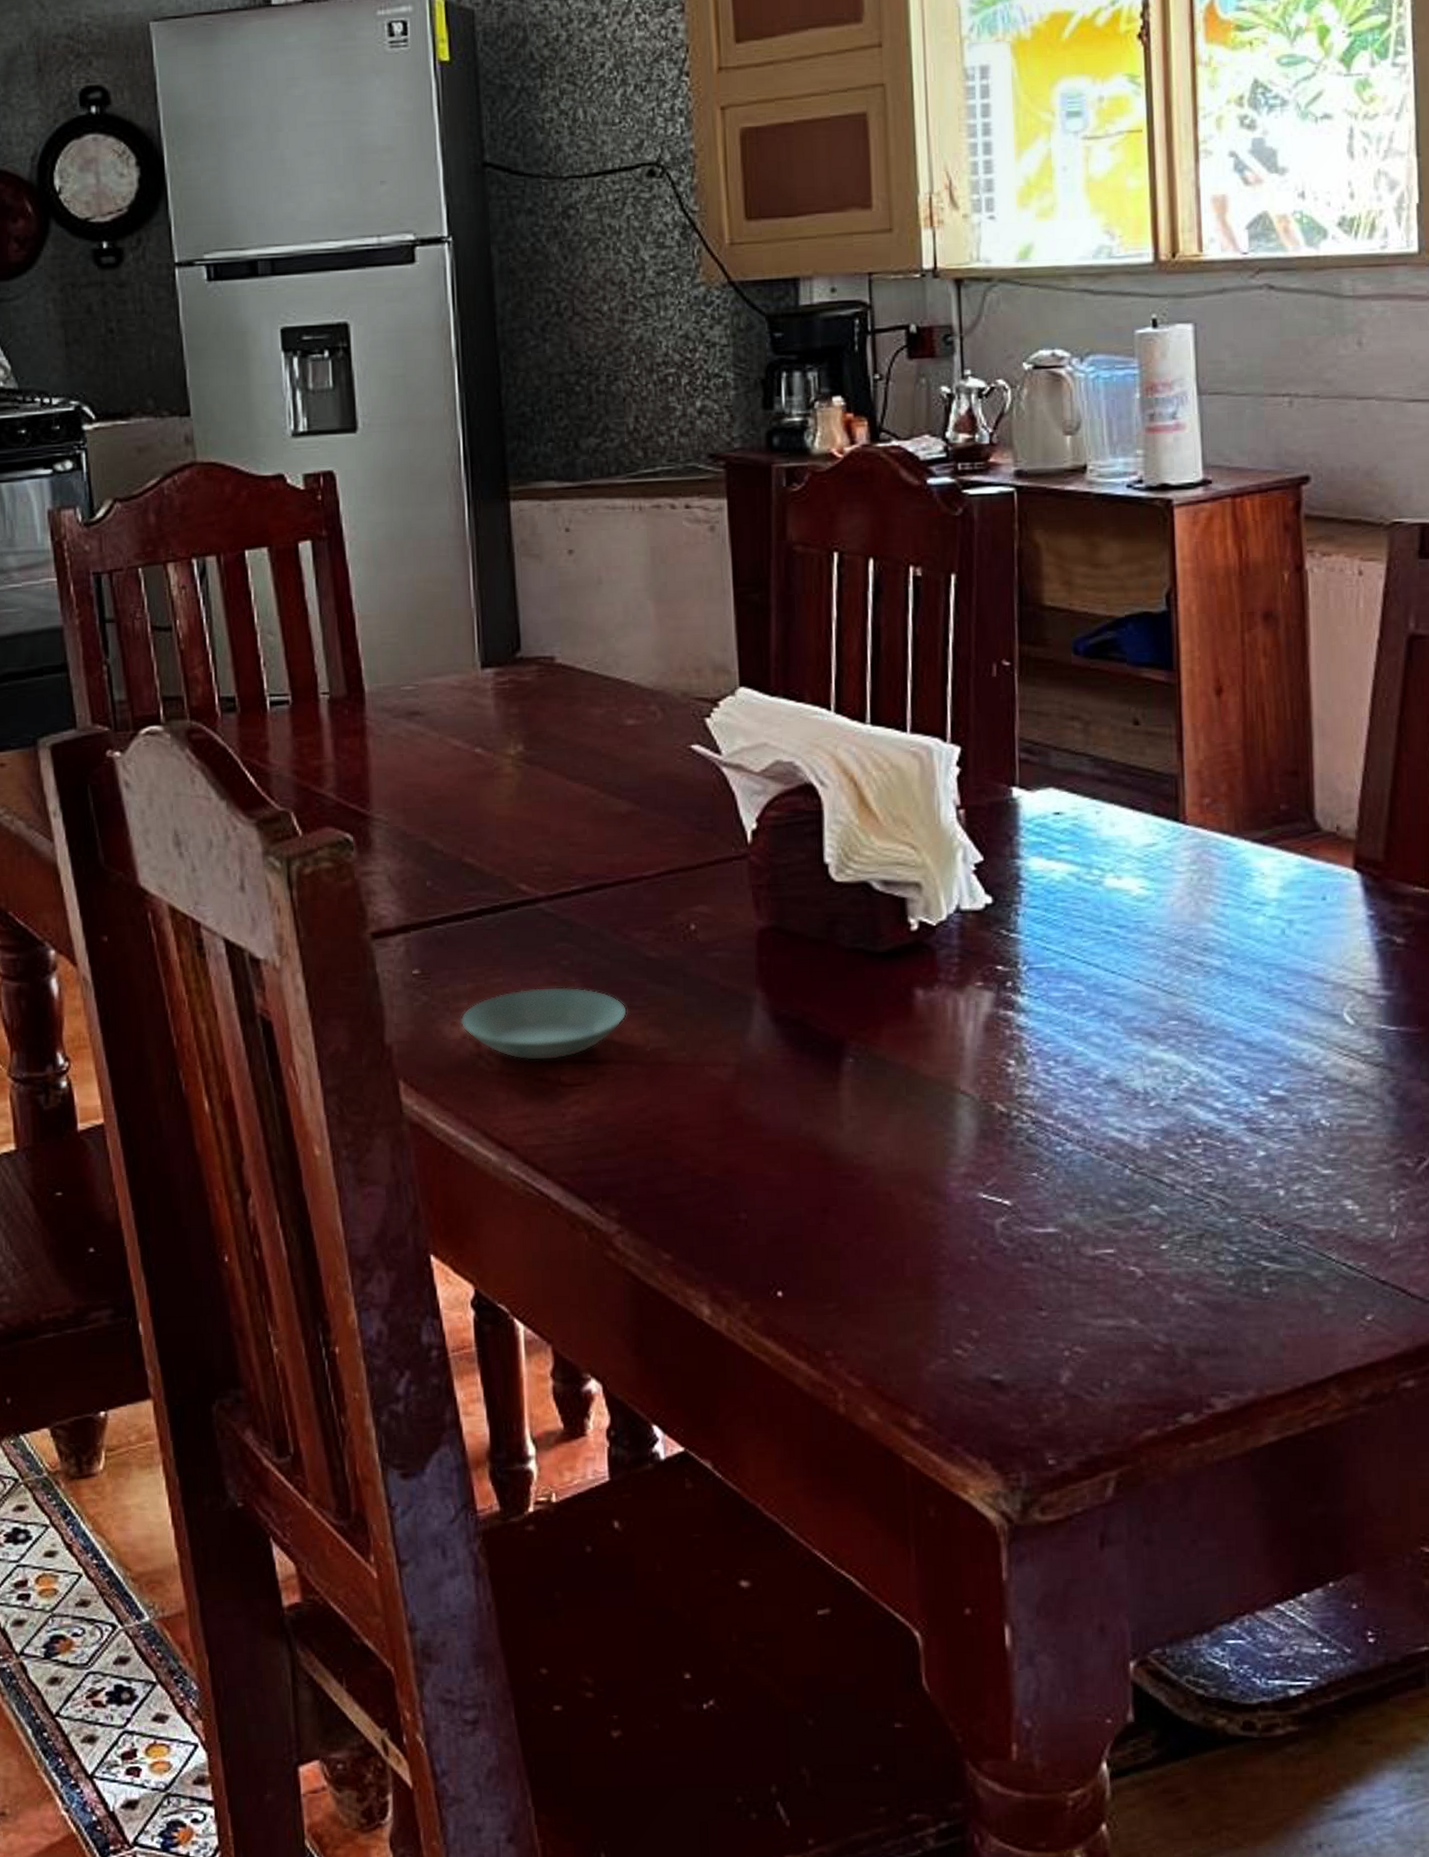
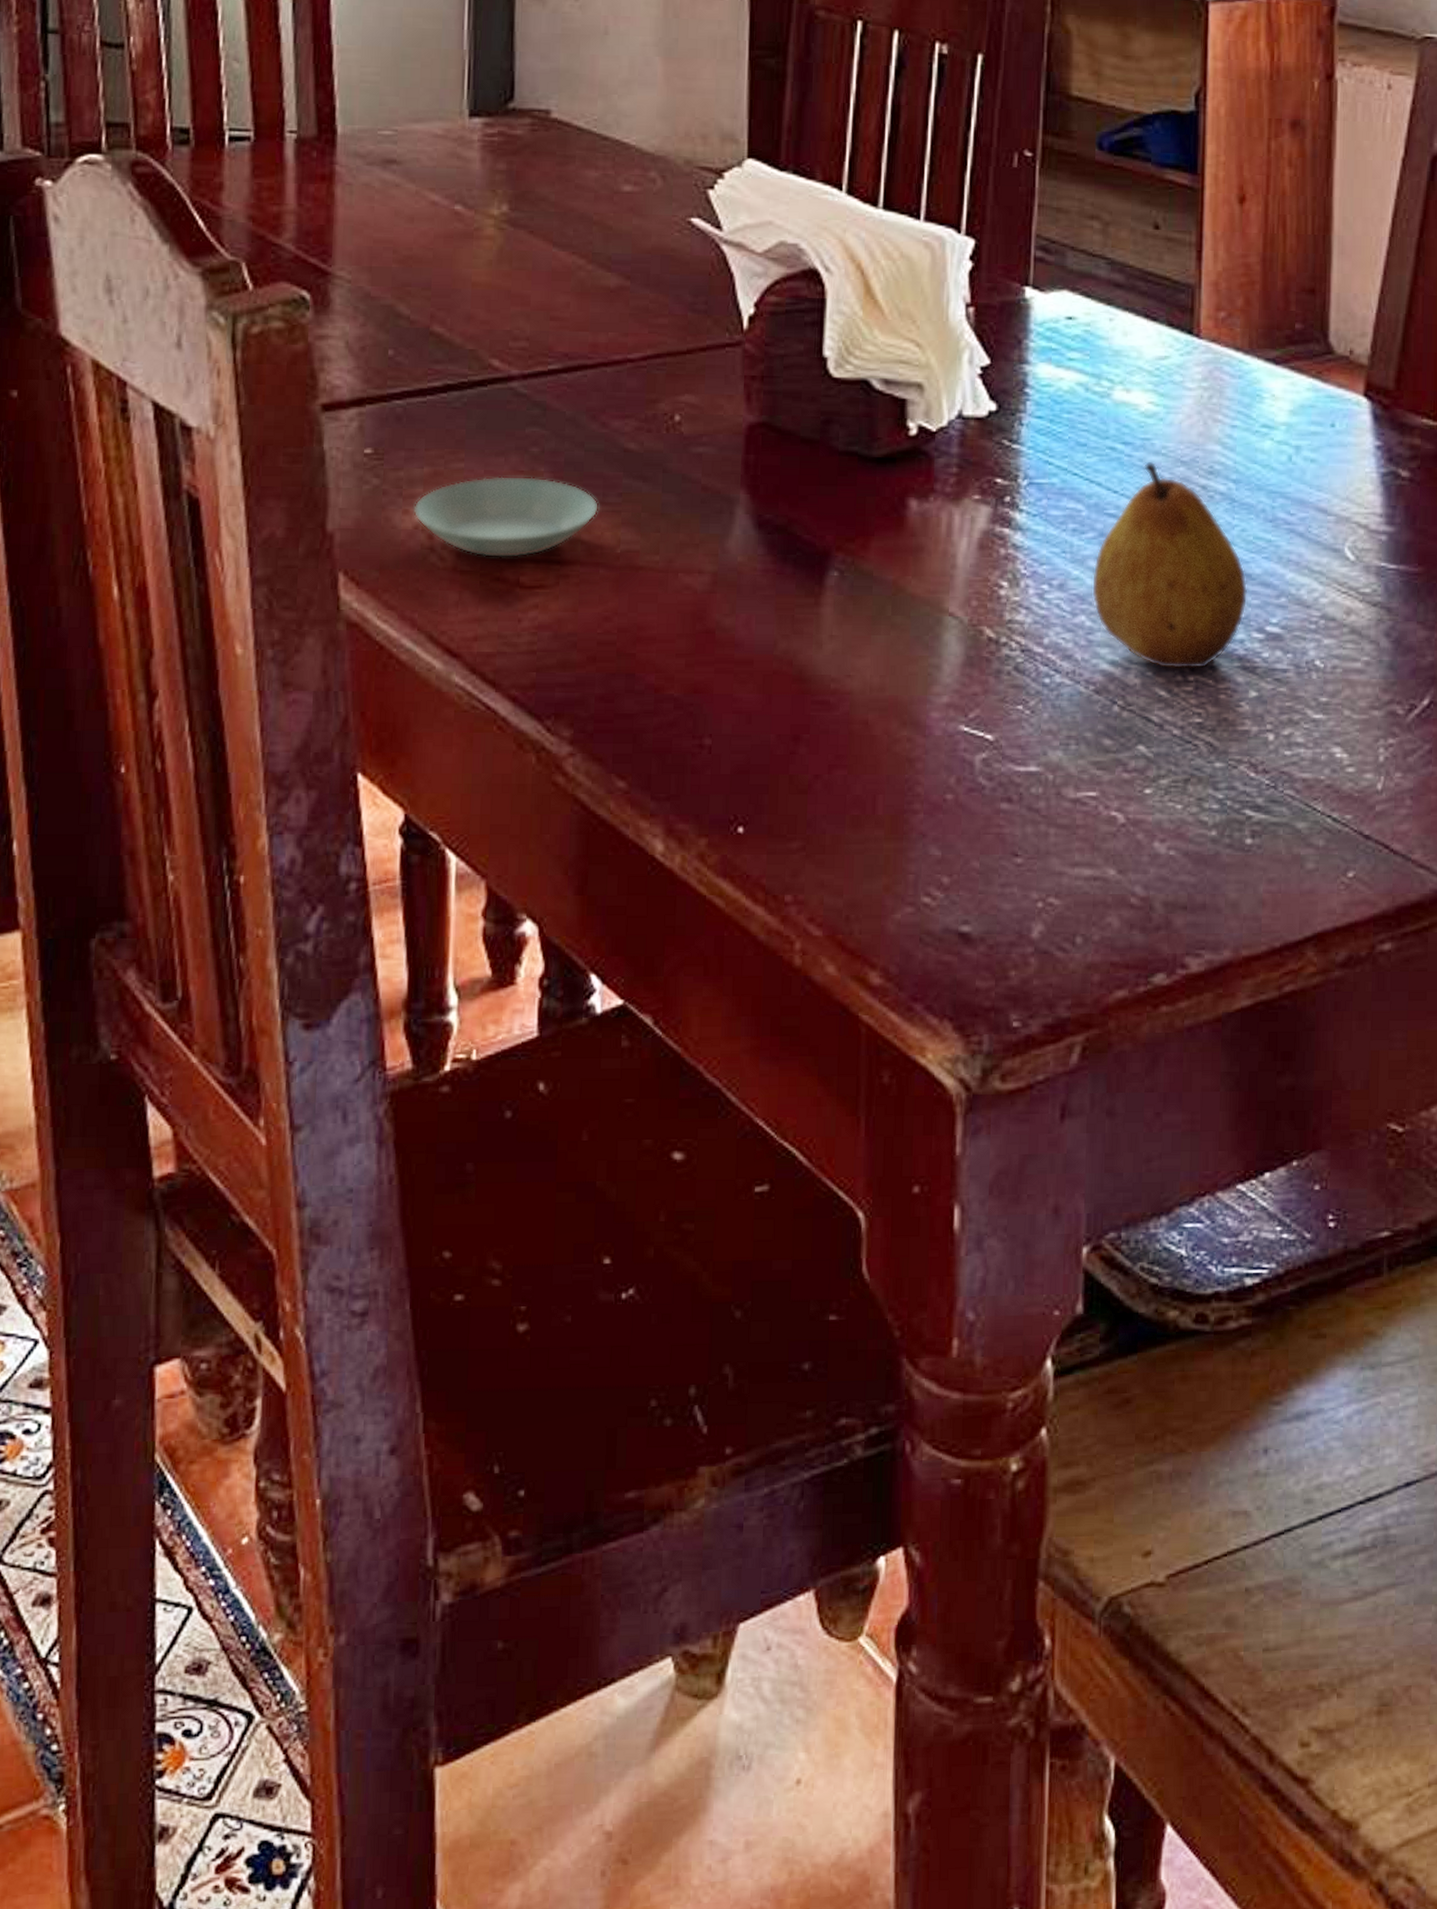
fruit: none [1095,942,1250,1134] -> present [1091,461,1248,669]

